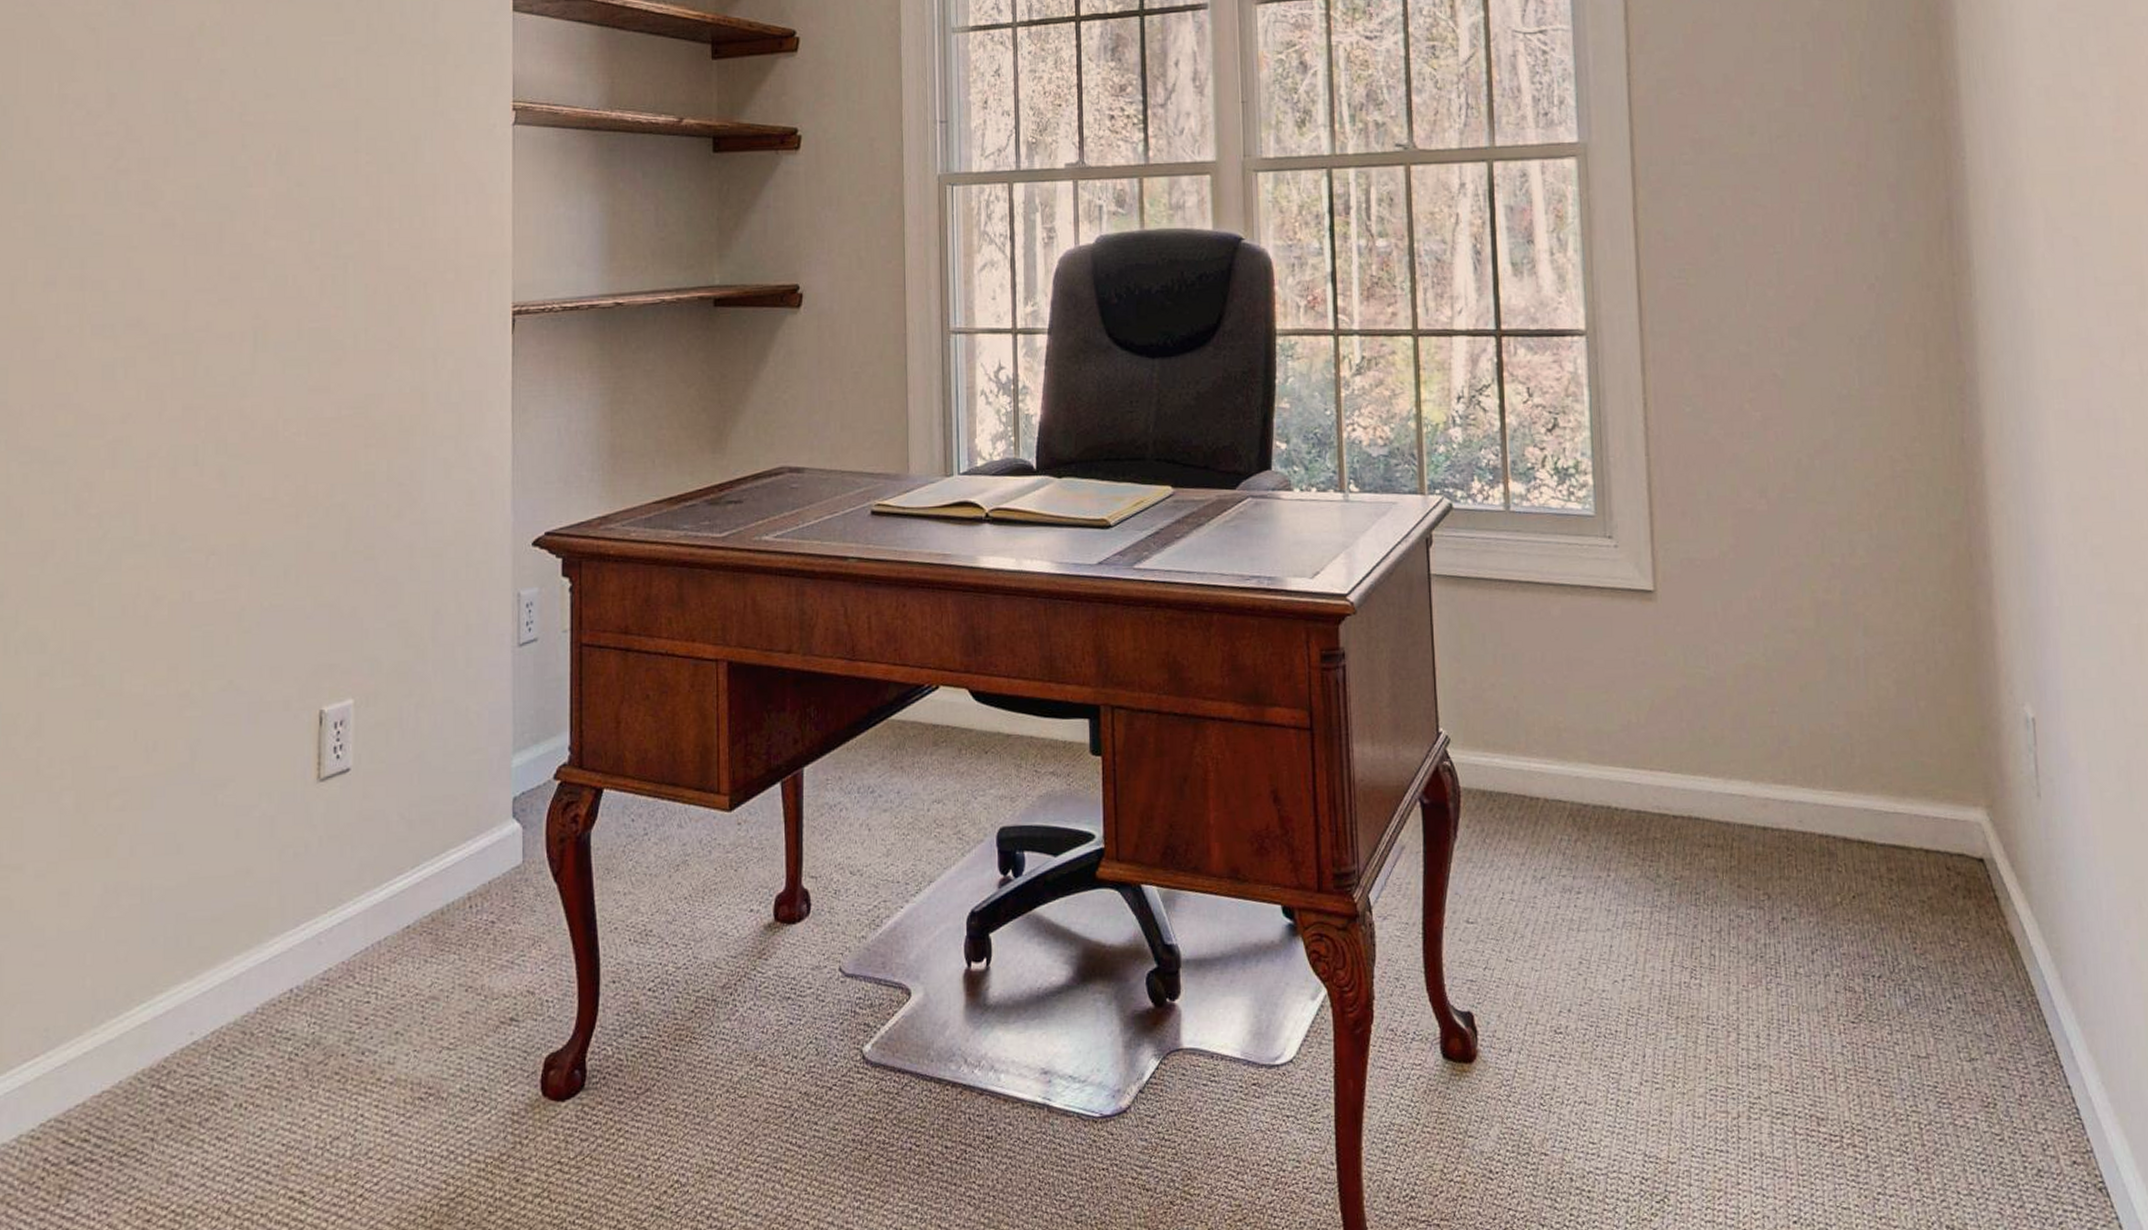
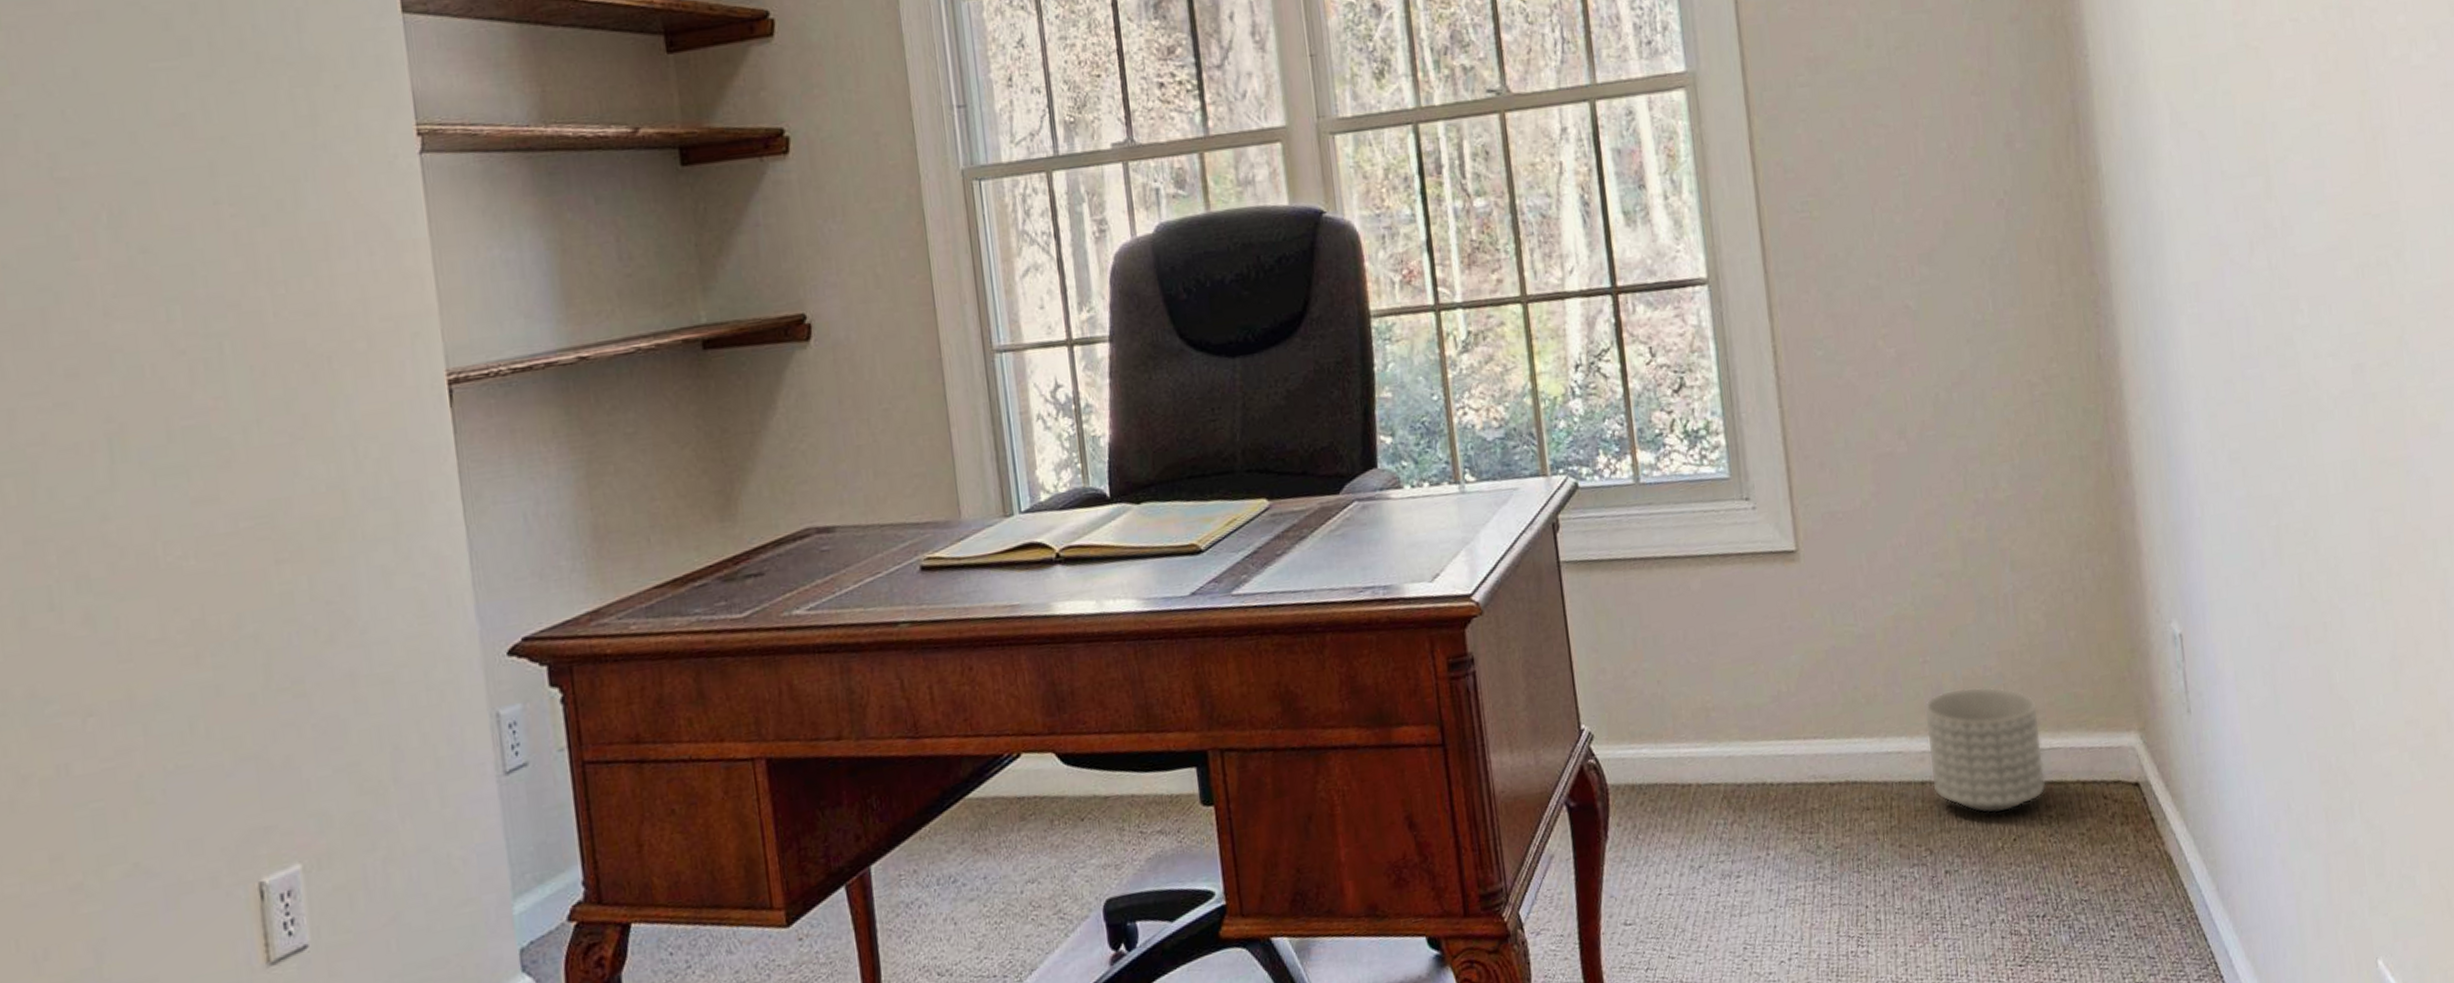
planter: none [1769,741,1889,869] -> present [1924,686,2046,814]

